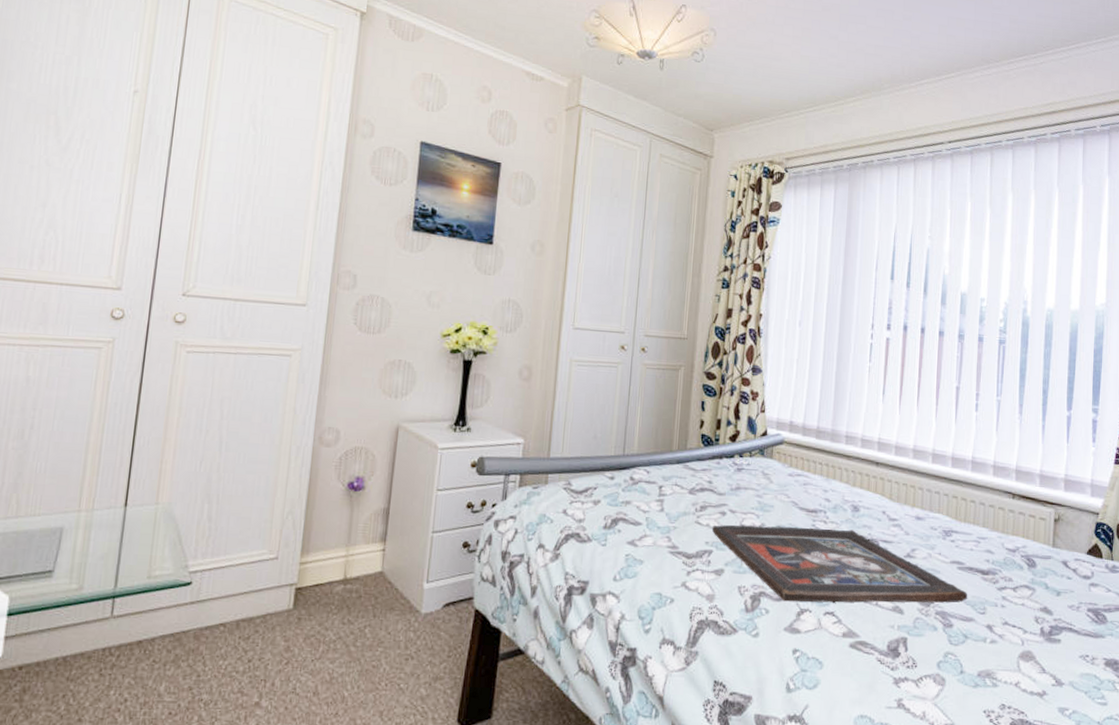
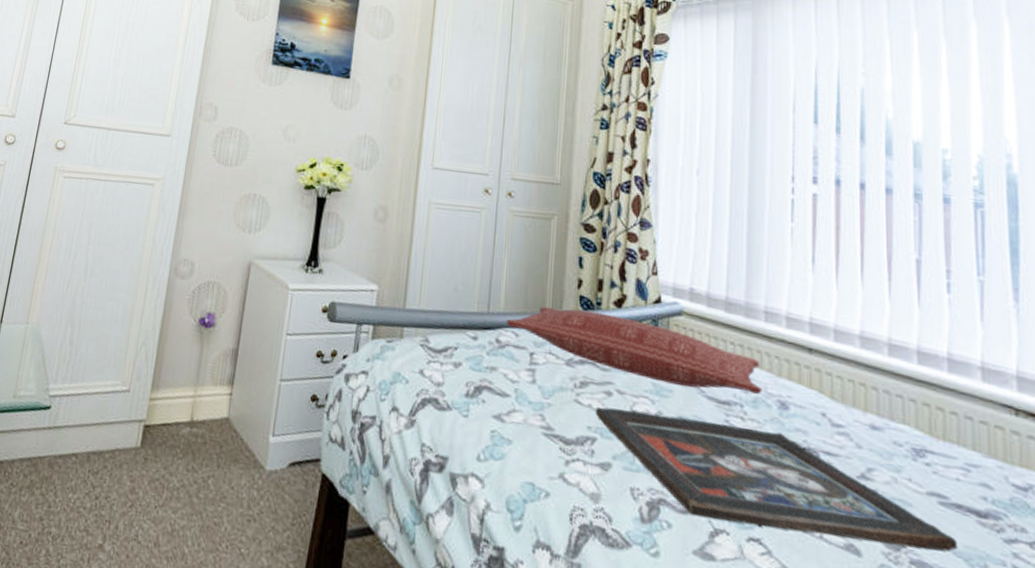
pillow: none [640,445,841,502] -> present [507,306,762,394]

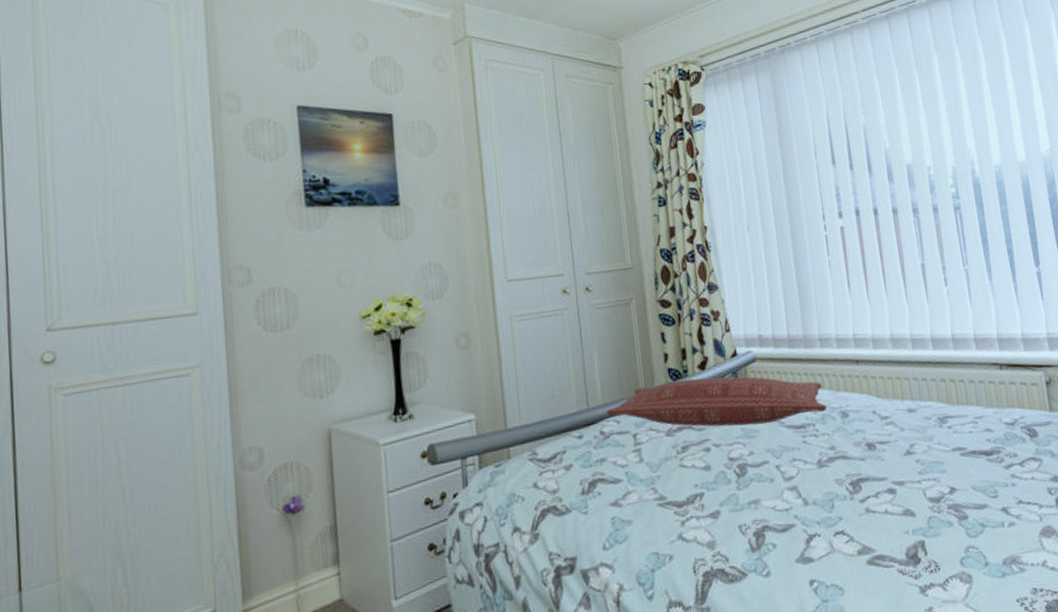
religious icon: present [596,406,958,553] -> none [699,437,977,531]

